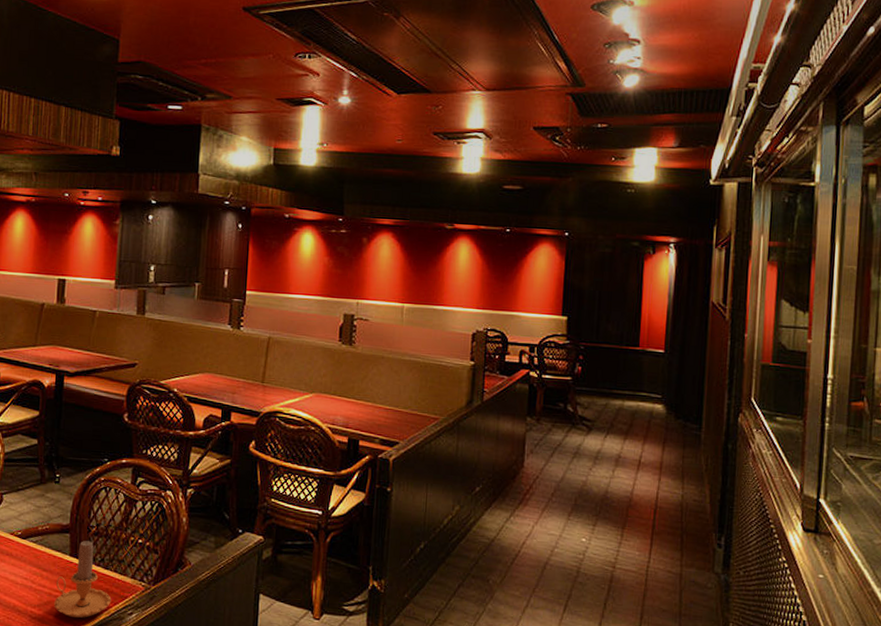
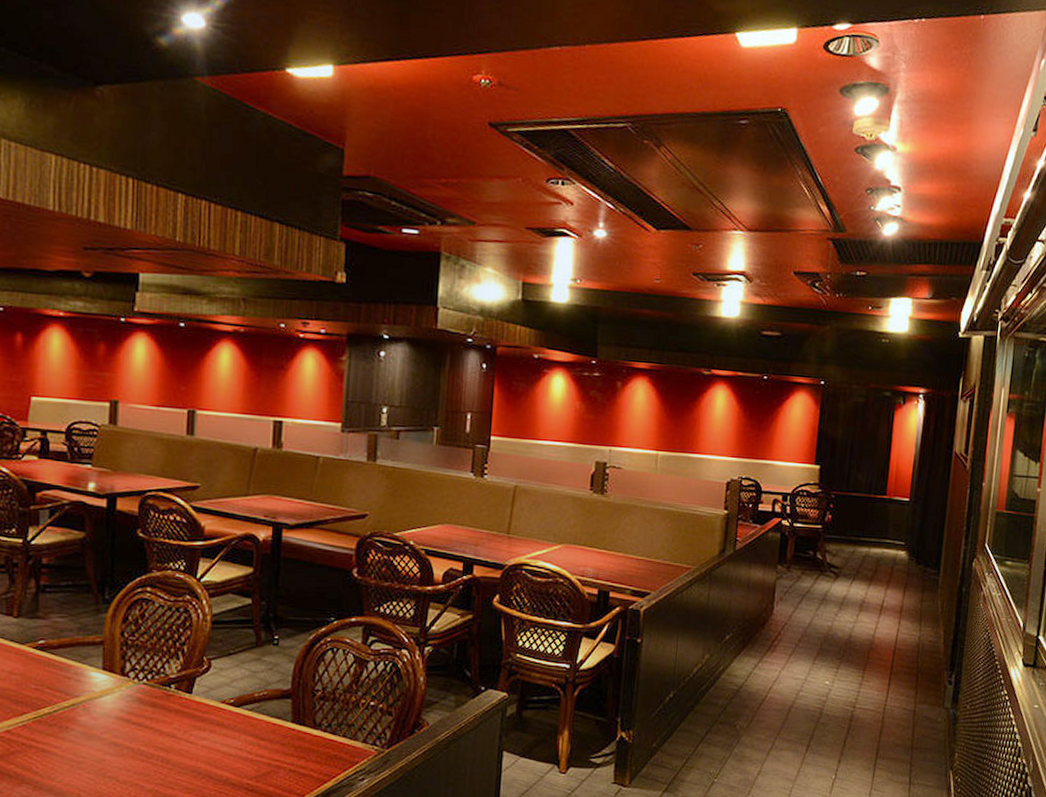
candle: present [53,538,112,619] -> none [273,703,340,788]

